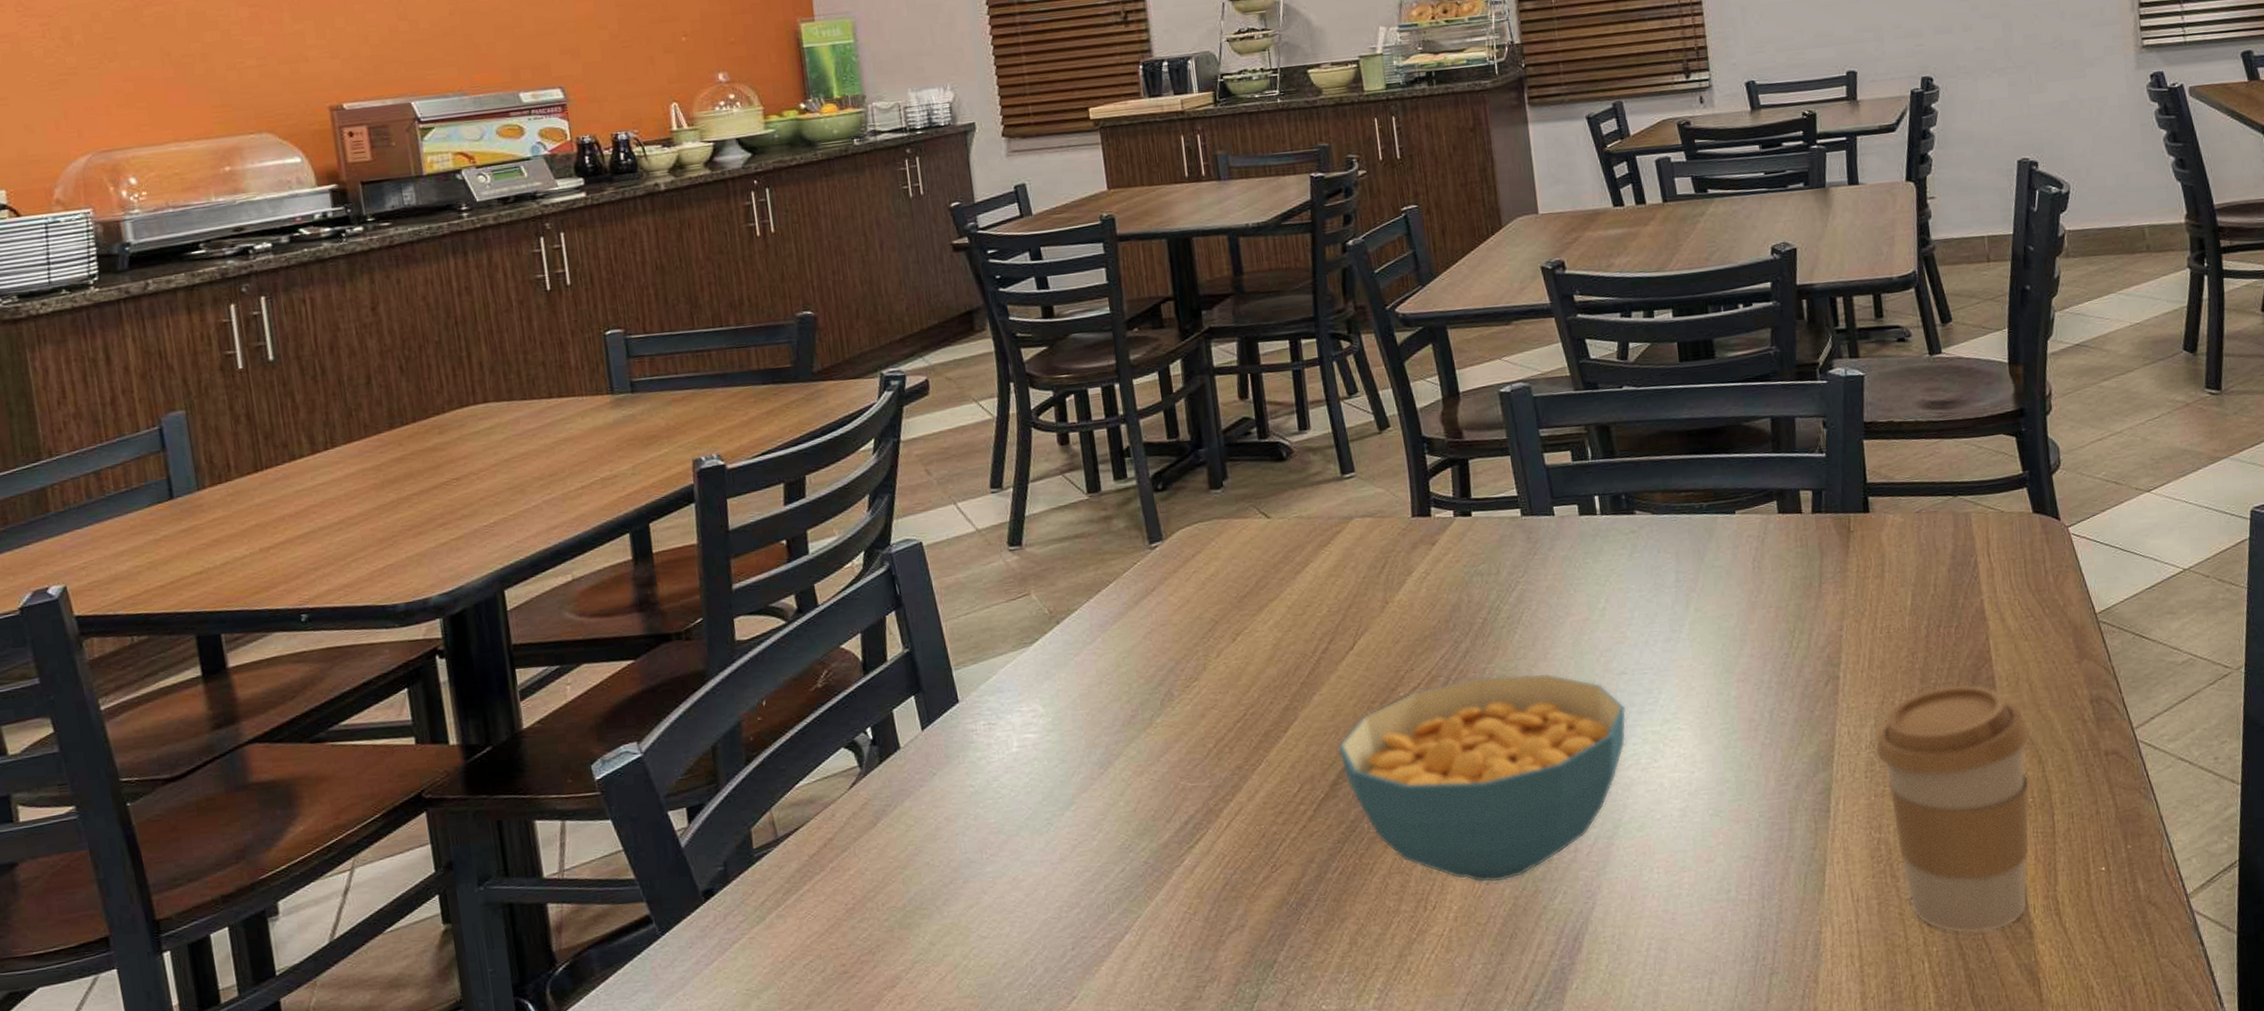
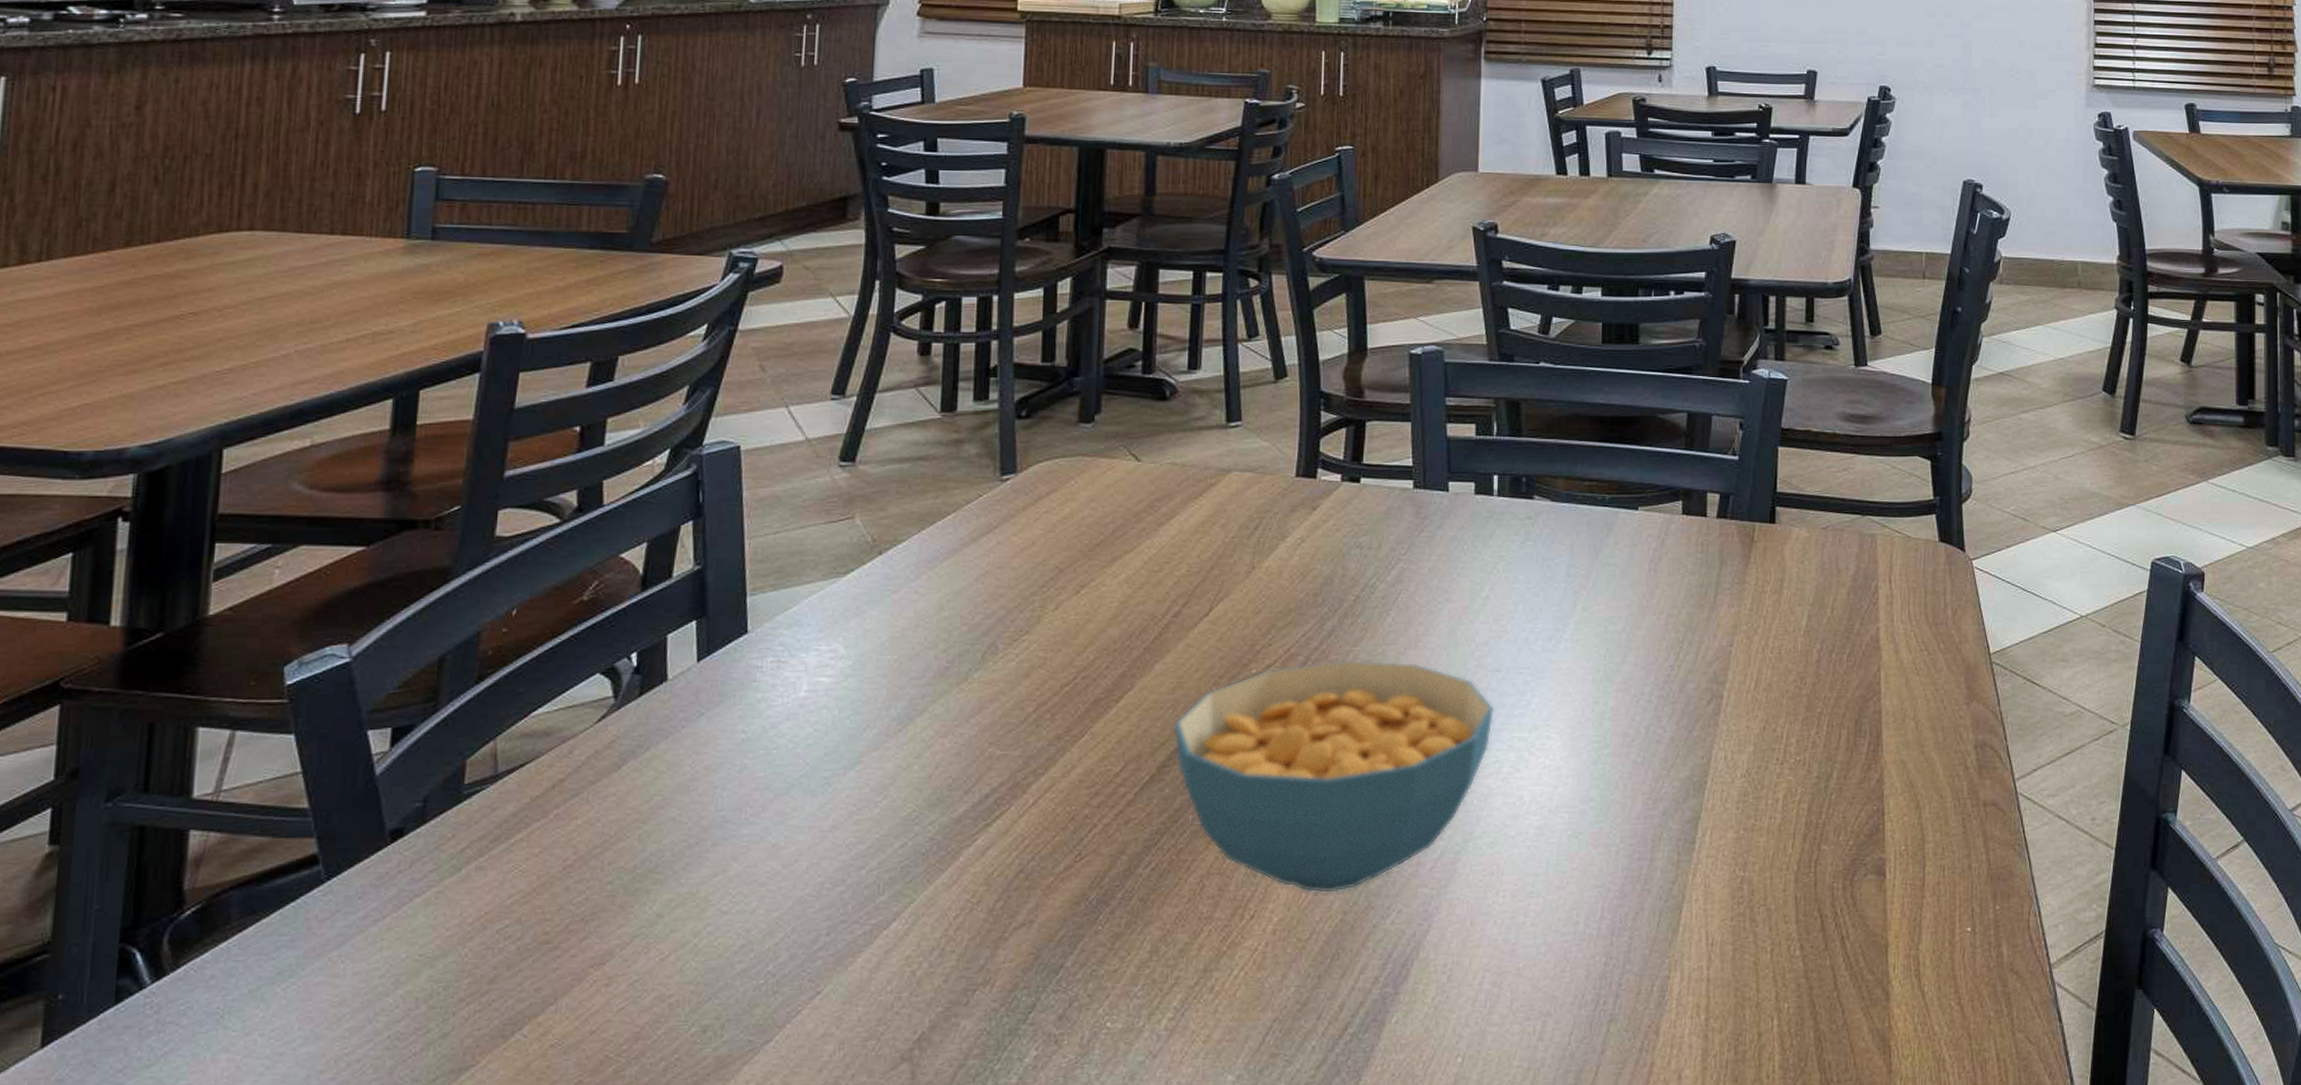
coffee cup: present [1875,684,2030,934] -> none [1750,715,1911,991]

